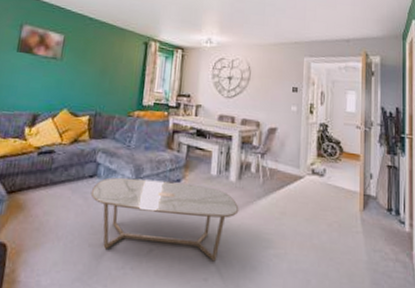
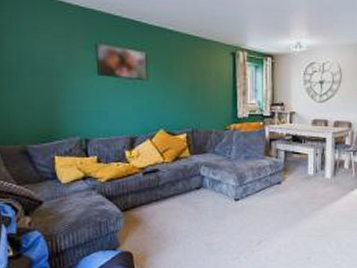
coffee table: present [90,177,239,262] -> none [200,184,335,246]

